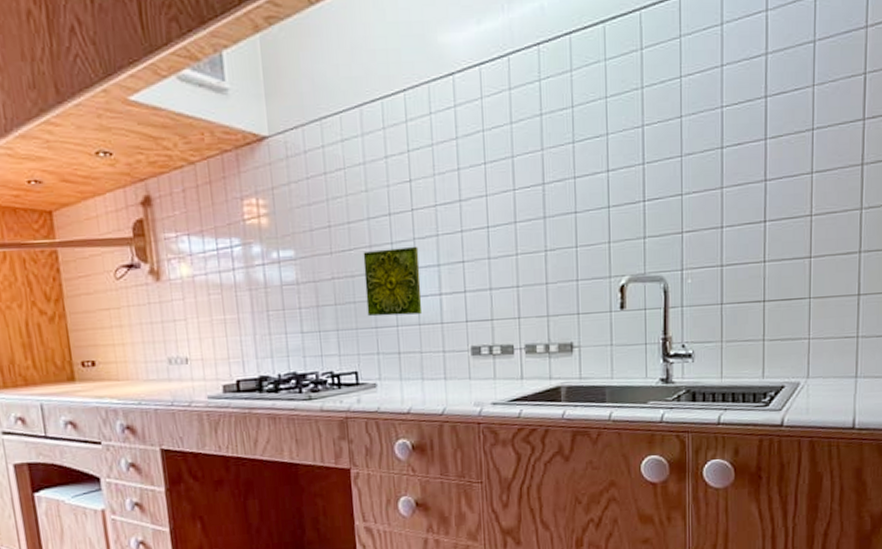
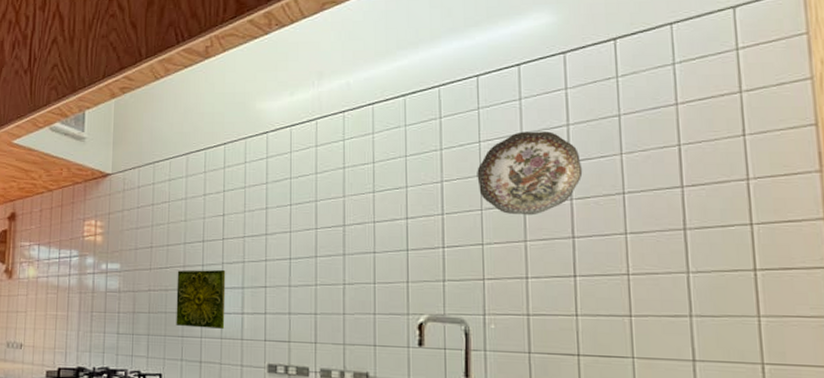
decorative plate: none [677,62,778,160] -> present [477,131,583,216]

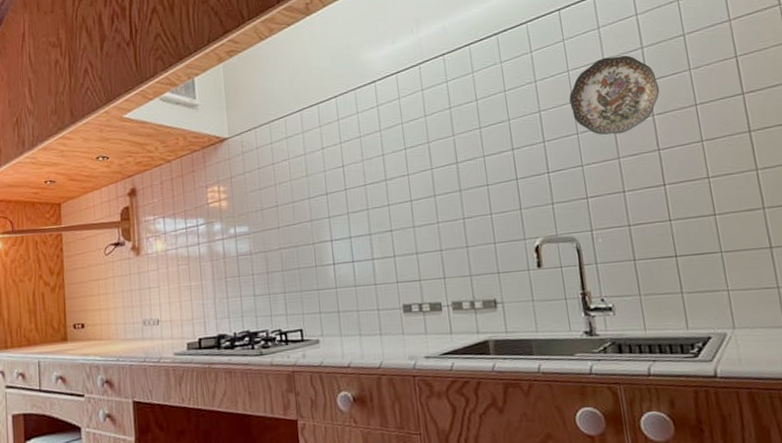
decorative tile: present [176,269,226,329] -> none [305,219,358,280]

